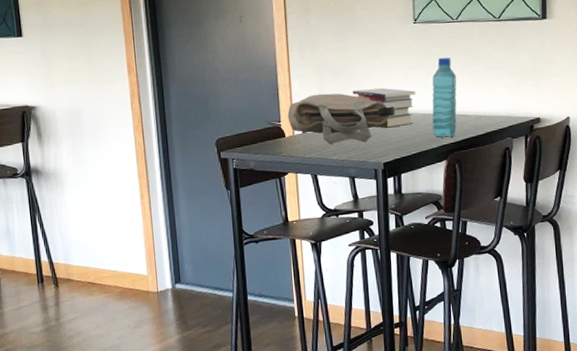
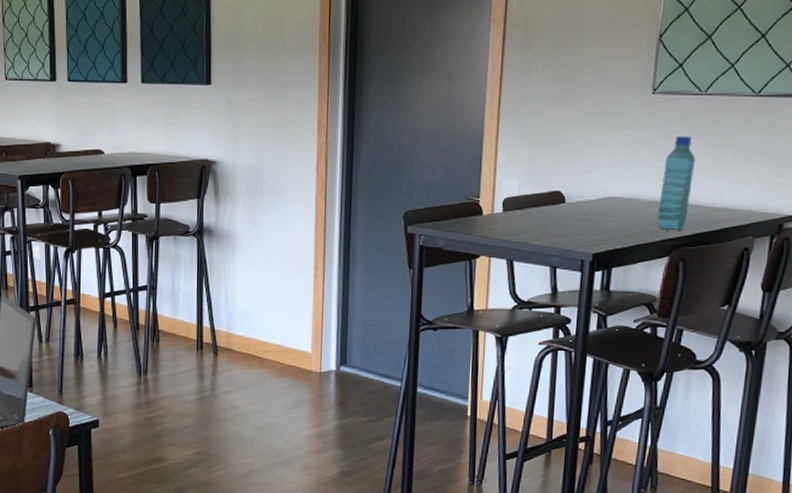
tote bag: present [287,93,396,144] -> none [488,168,616,229]
books: present [352,87,416,128] -> none [567,166,643,214]

